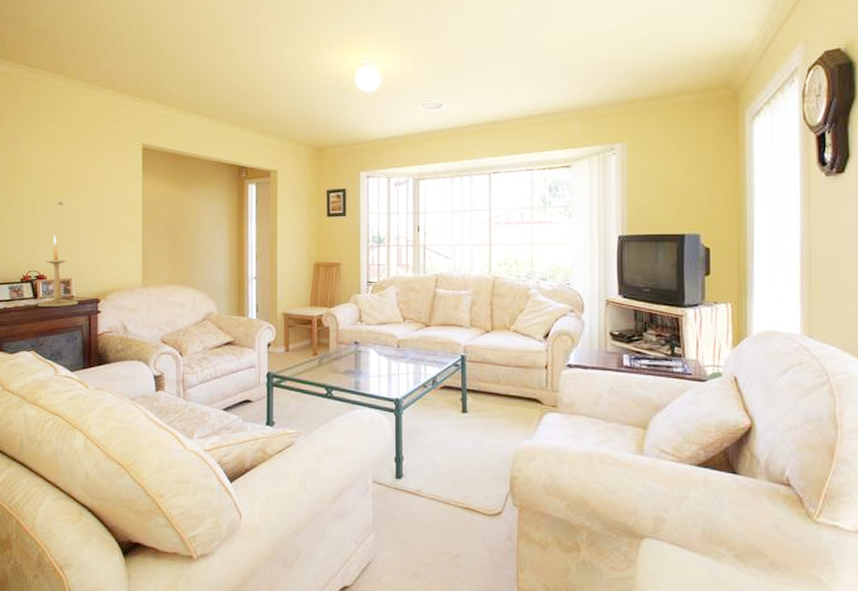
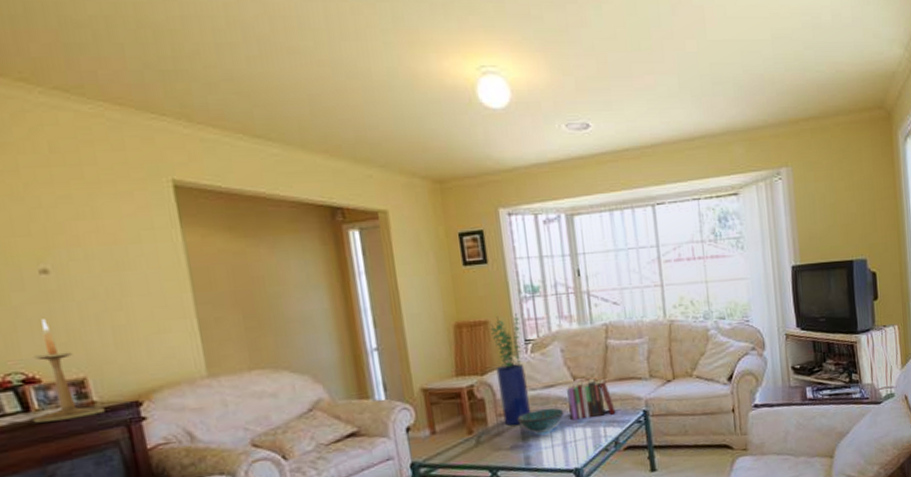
vase: none [341,259,366,354] -> present [490,313,531,427]
decorative bowl: none [353,343,392,364] -> present [517,408,564,435]
books: none [396,321,436,356] -> present [566,379,616,421]

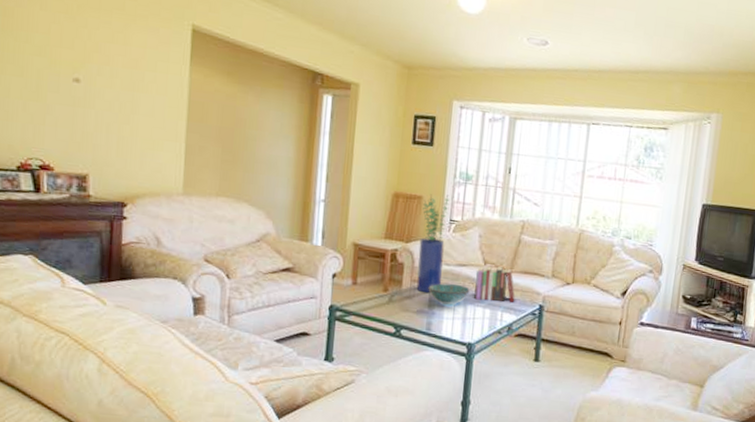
candlestick: present [32,319,105,424] -> none [40,119,97,207]

